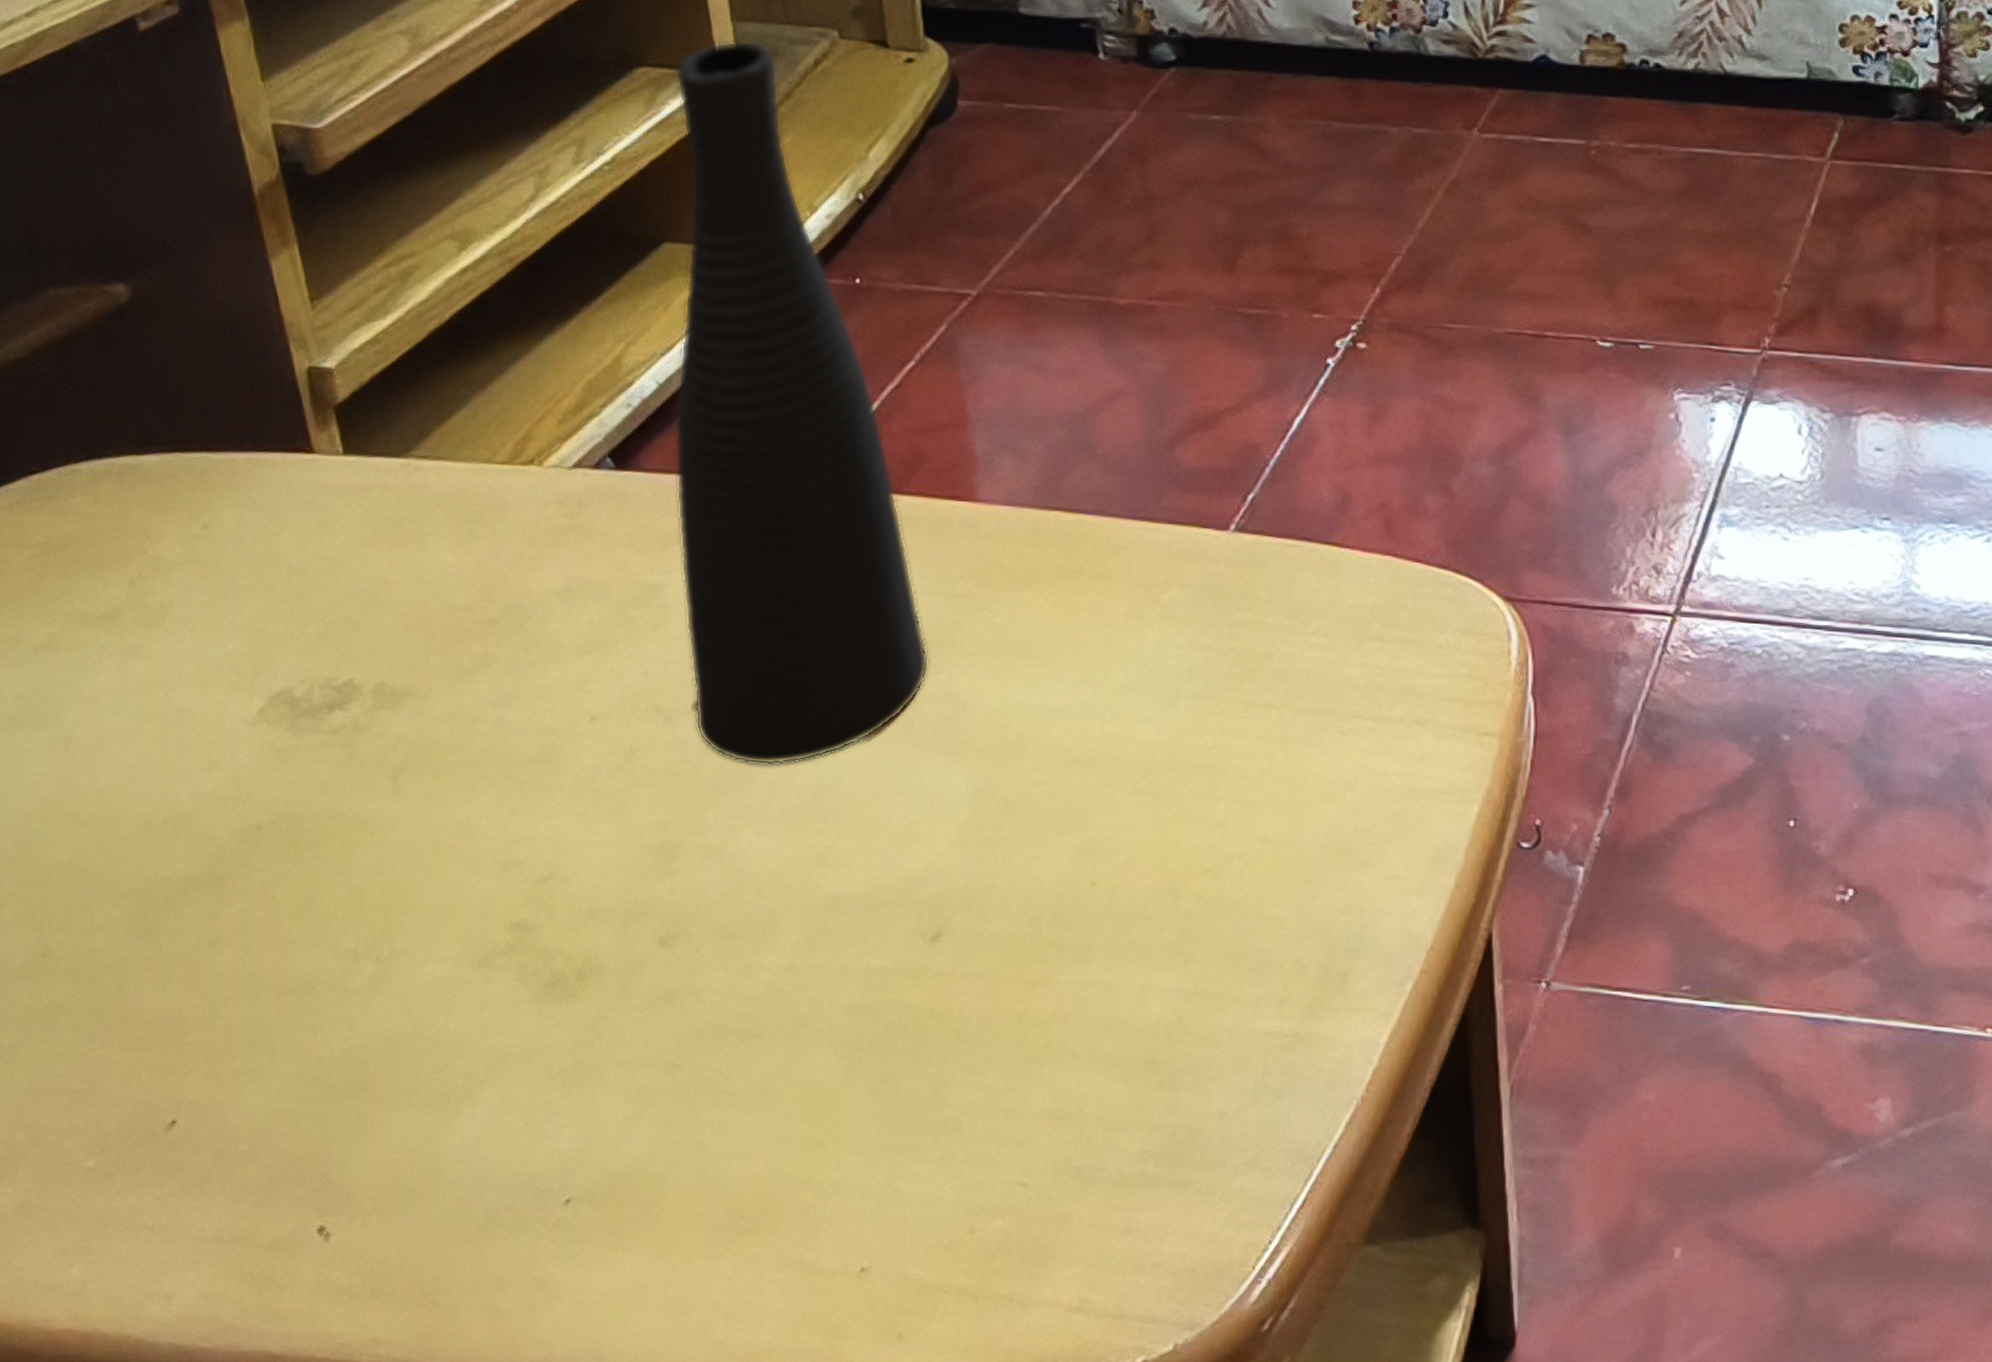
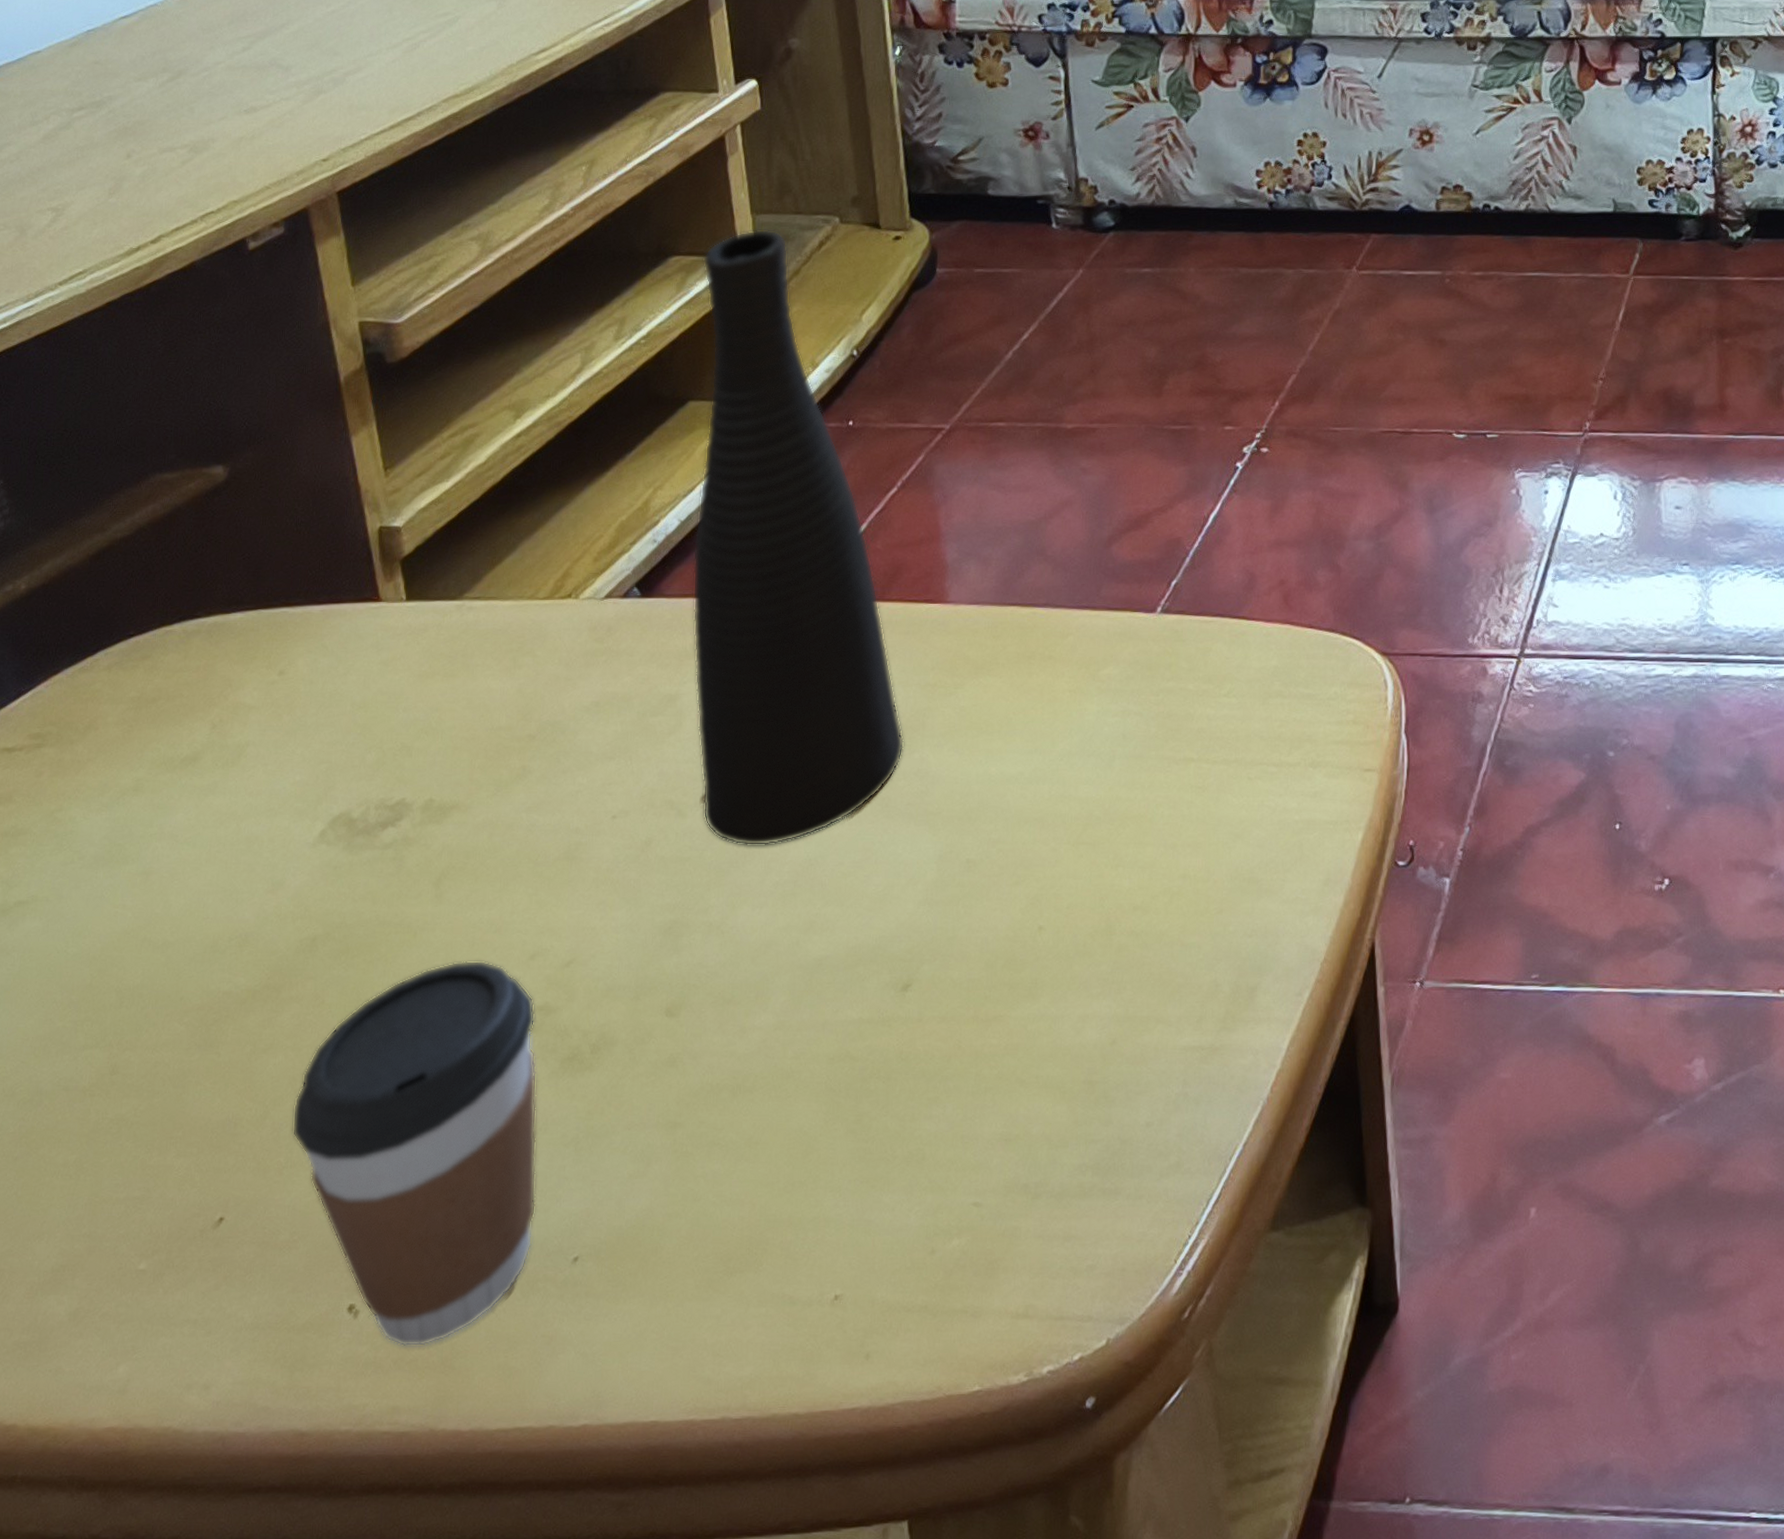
coffee cup: none [245,865,521,1279] -> present [292,960,537,1347]

